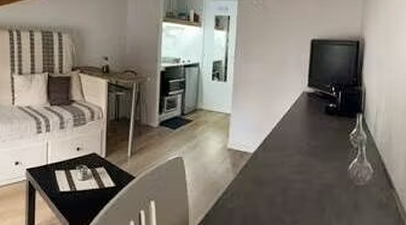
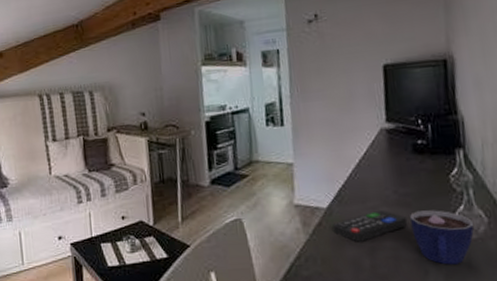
remote control: none [256,157,315,183] -> present [332,209,408,242]
cup: none [317,161,362,205] -> present [410,210,474,265]

